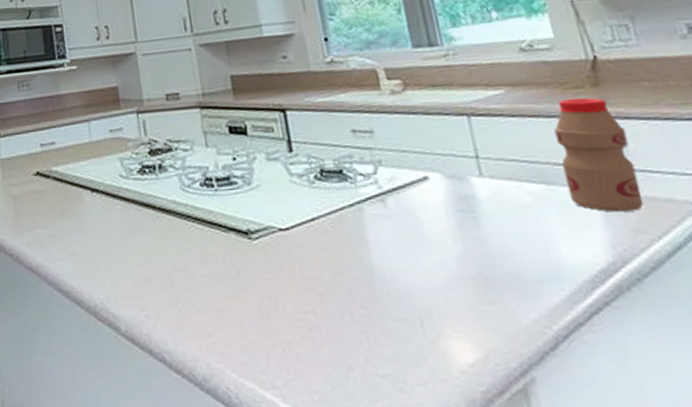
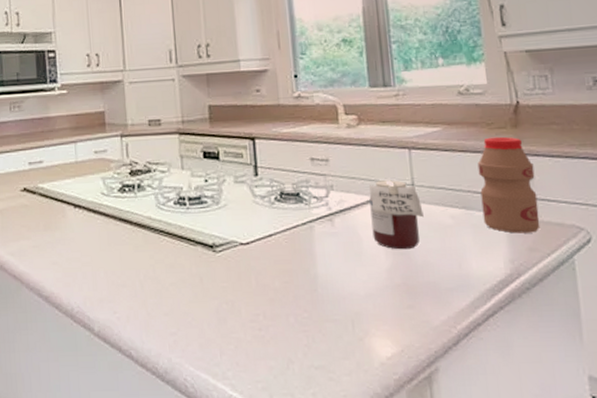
jar: none [424,152,495,234] -> present [369,180,424,250]

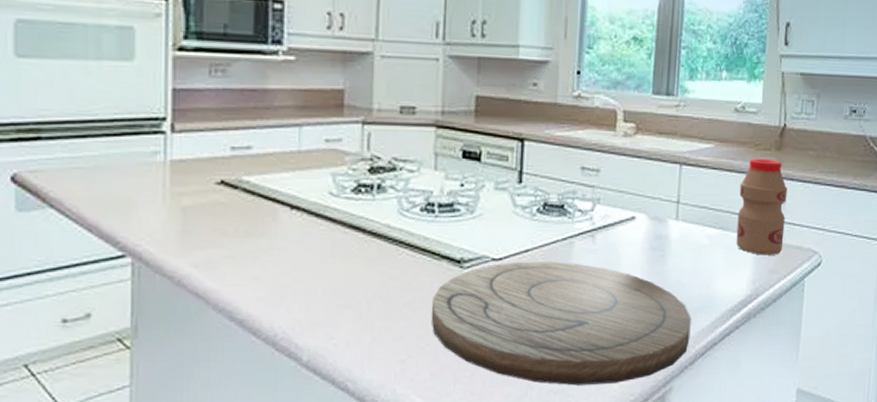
cutting board: none [192,244,449,362] -> present [431,261,691,386]
jar: present [369,180,424,250] -> none [632,196,684,269]

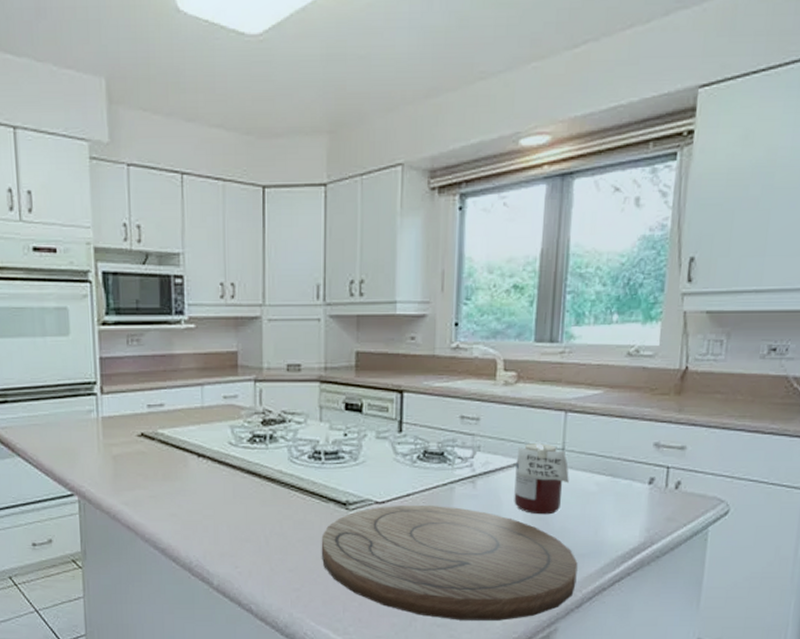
jar: none [632,196,684,269] -> present [514,443,569,515]
bottle: present [736,158,788,255] -> none [628,403,689,503]

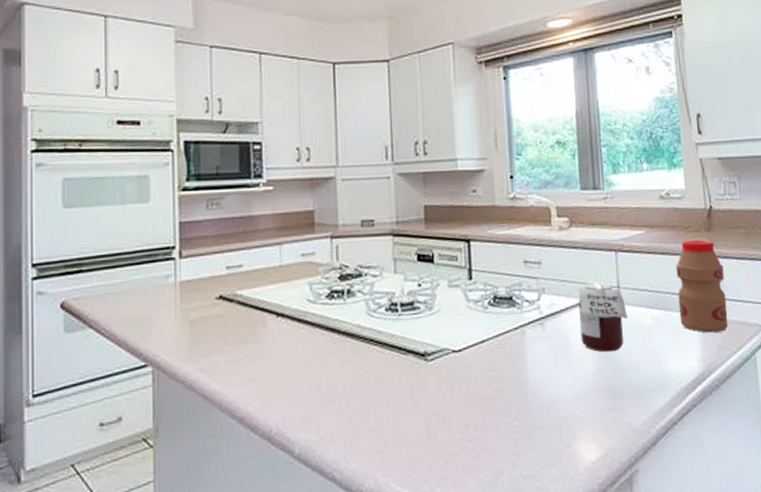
cutting board: present [321,504,578,621] -> none [402,350,649,470]
bottle: none [628,403,689,503] -> present [676,239,728,333]

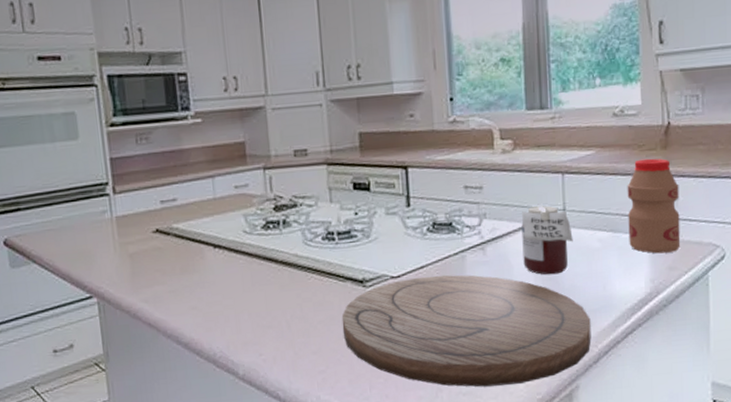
cutting board: none [402,350,649,470] -> present [341,275,592,387]

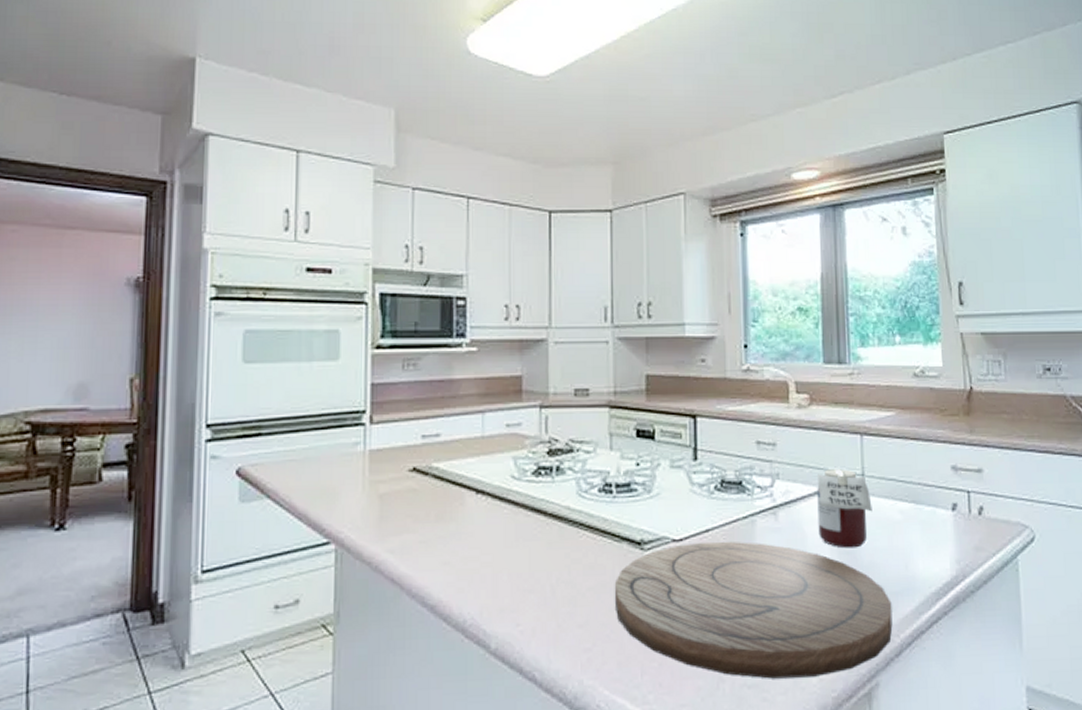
bottle: present [627,158,681,254] -> none [929,424,987,531]

